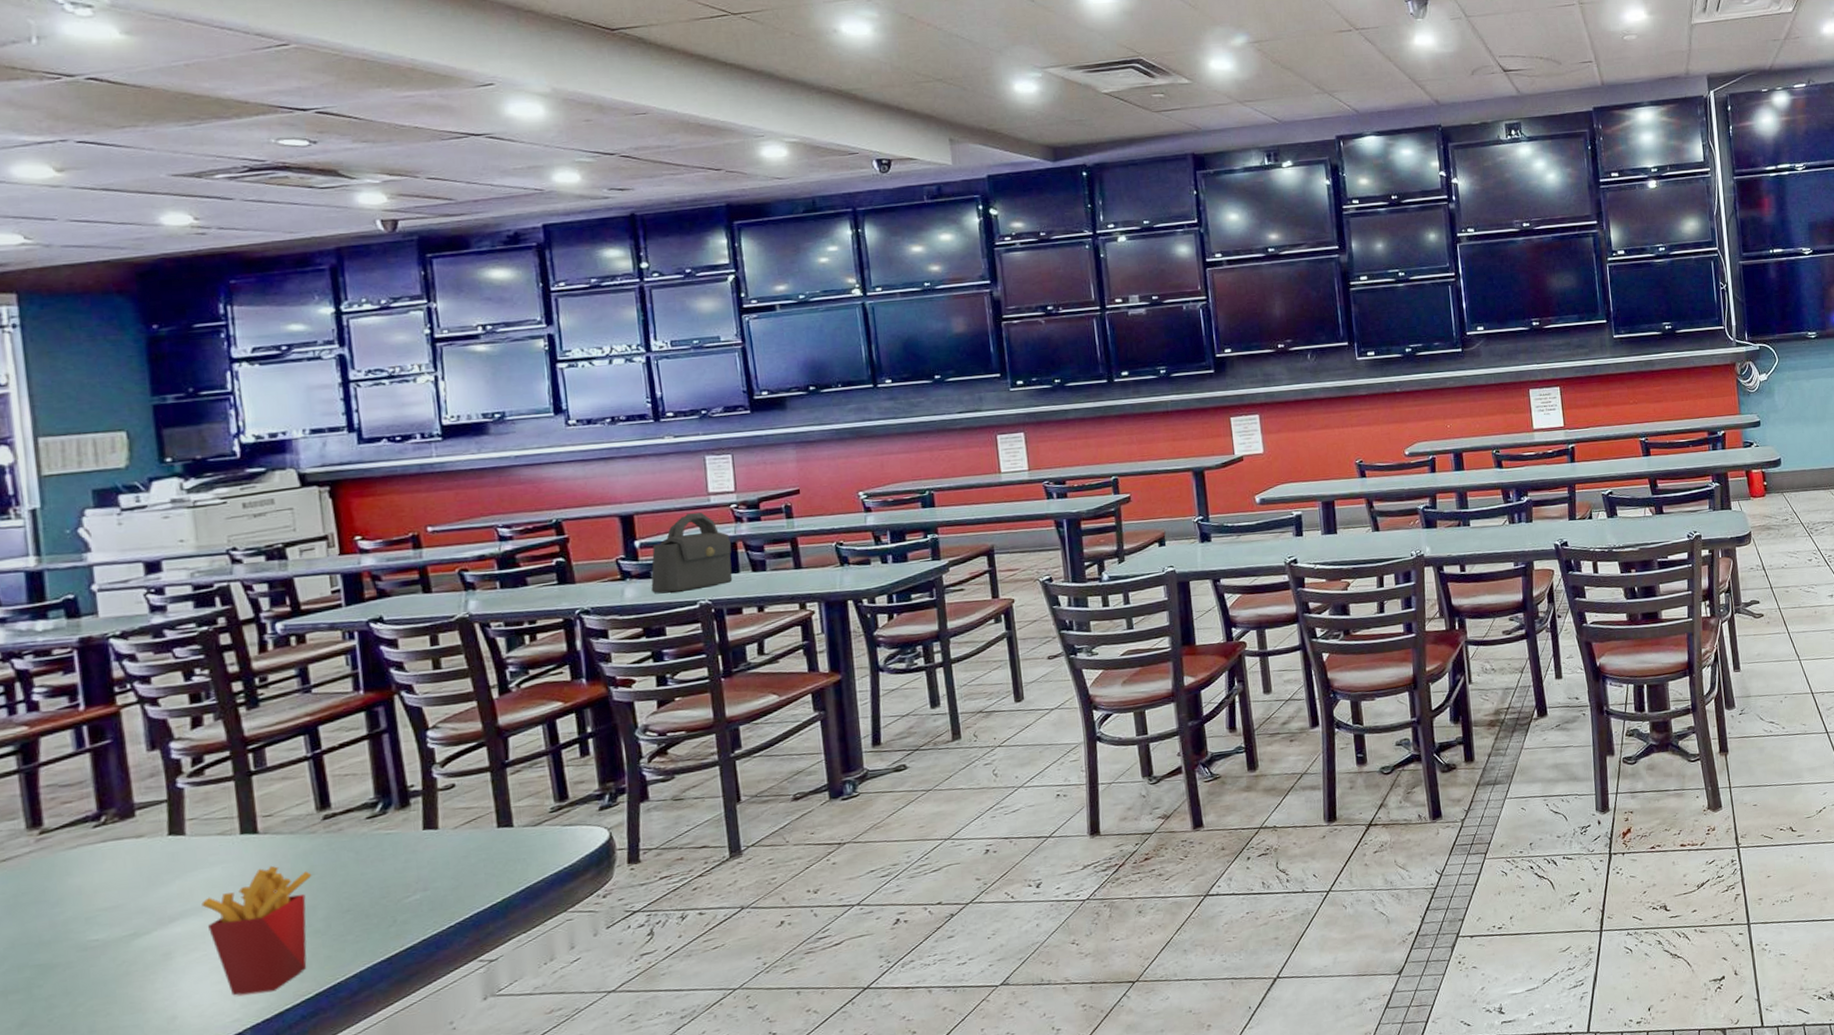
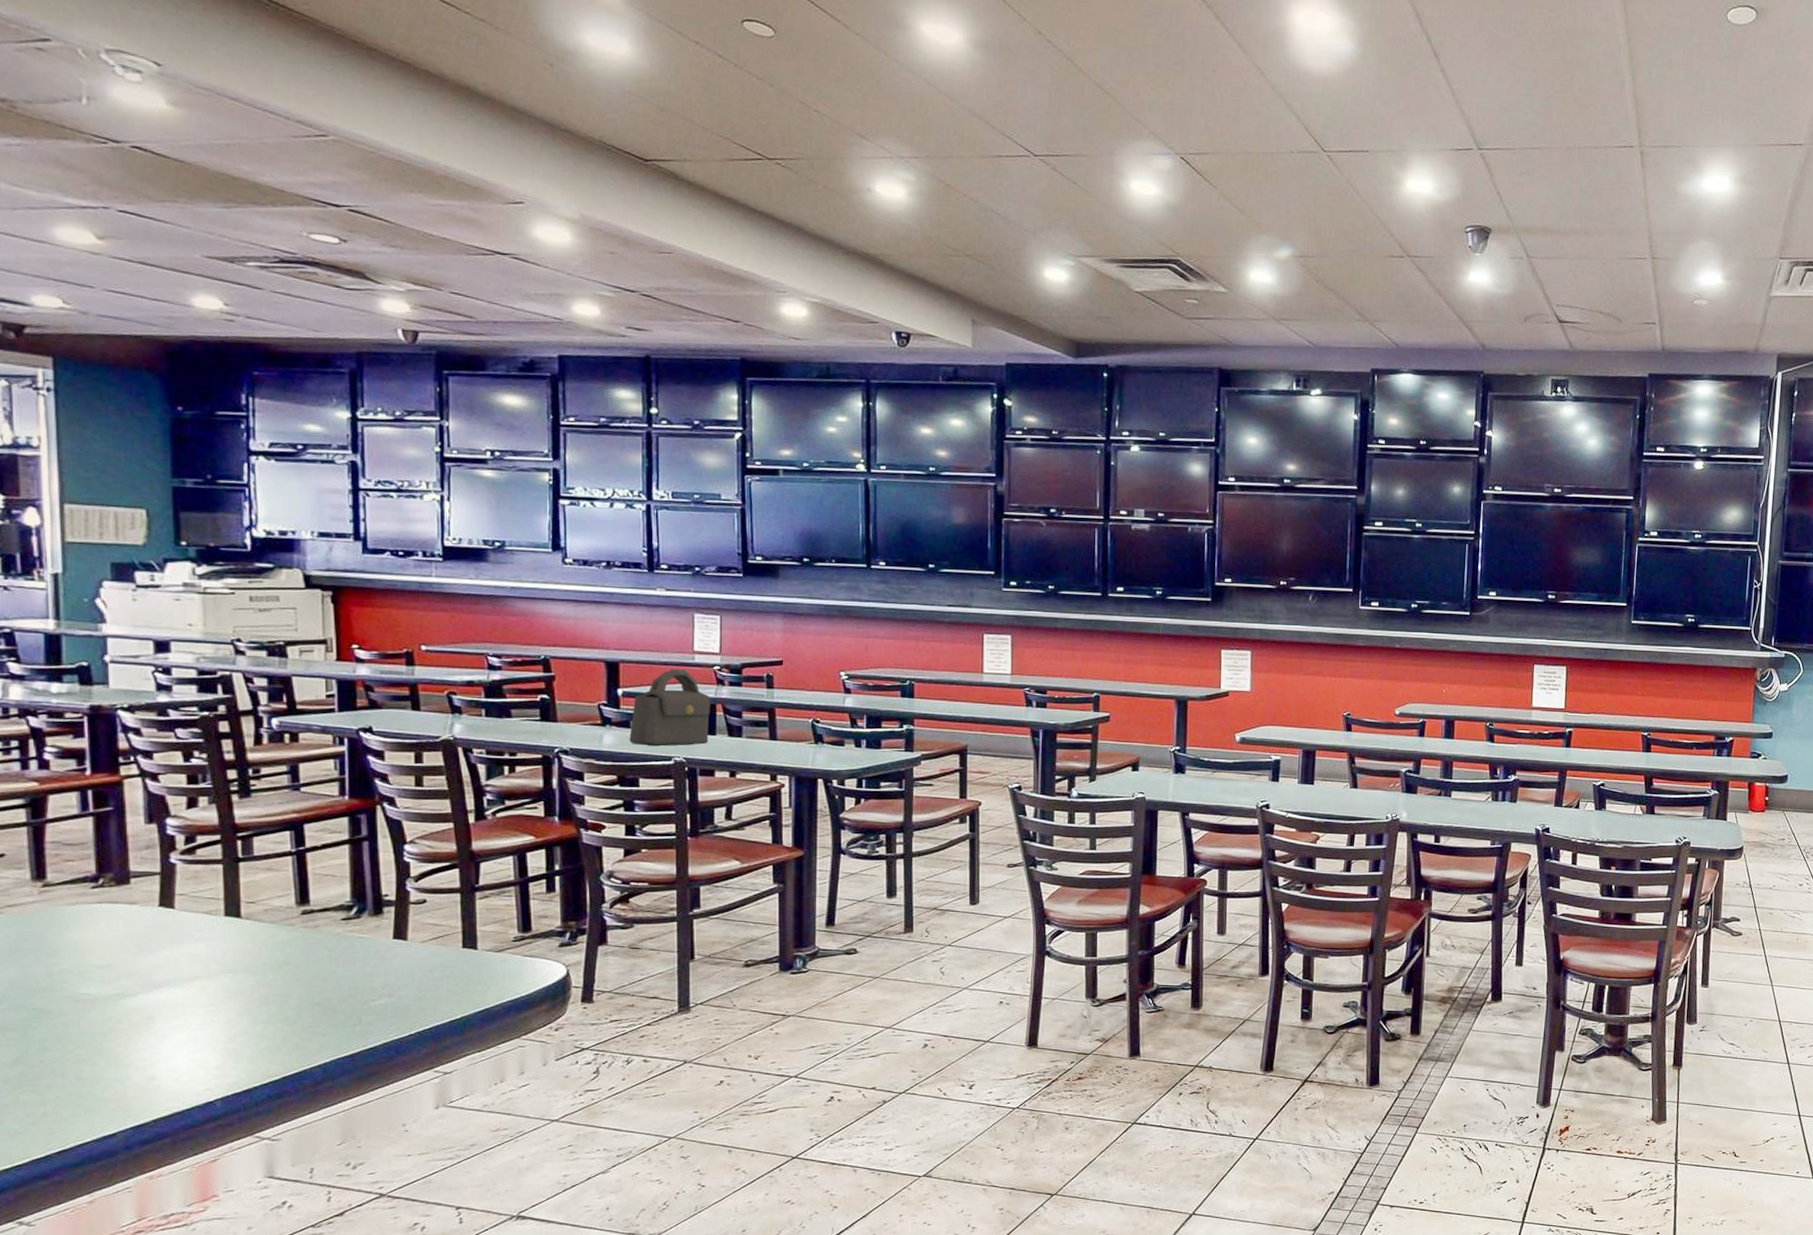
french fries: present [202,865,312,995] -> none [185,950,287,1068]

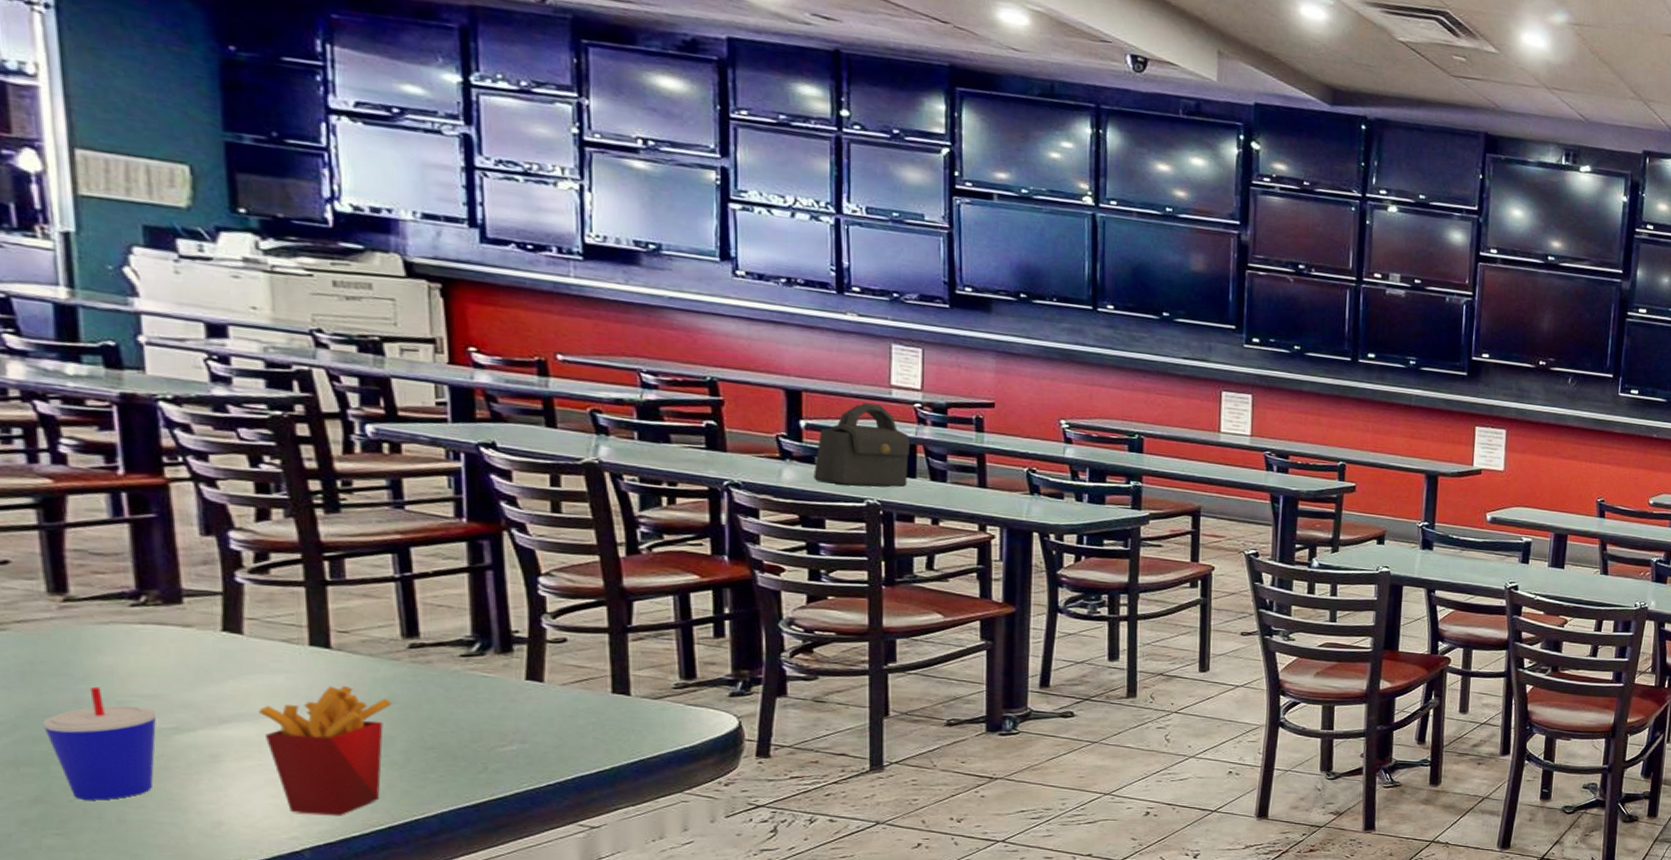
beverage cup: none [24,960,108,1060] -> present [43,686,157,800]
french fries: none [185,950,287,1068] -> present [259,685,392,815]

